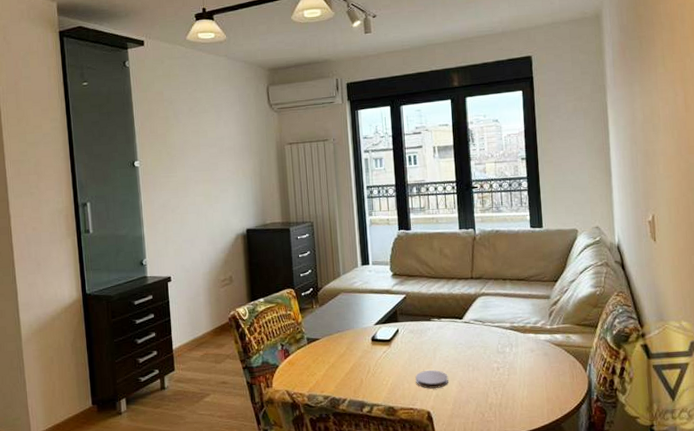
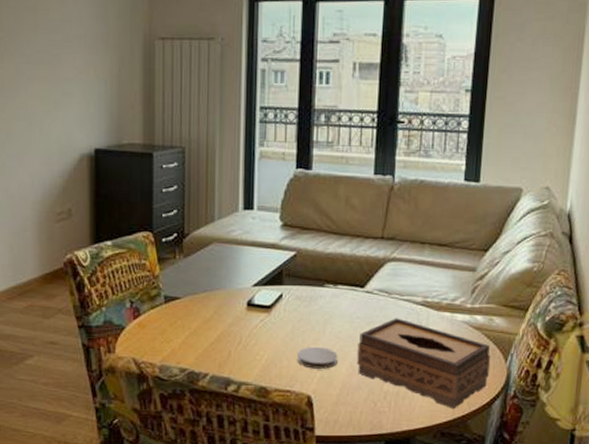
tissue box: none [463,341,573,415] -> present [357,318,490,409]

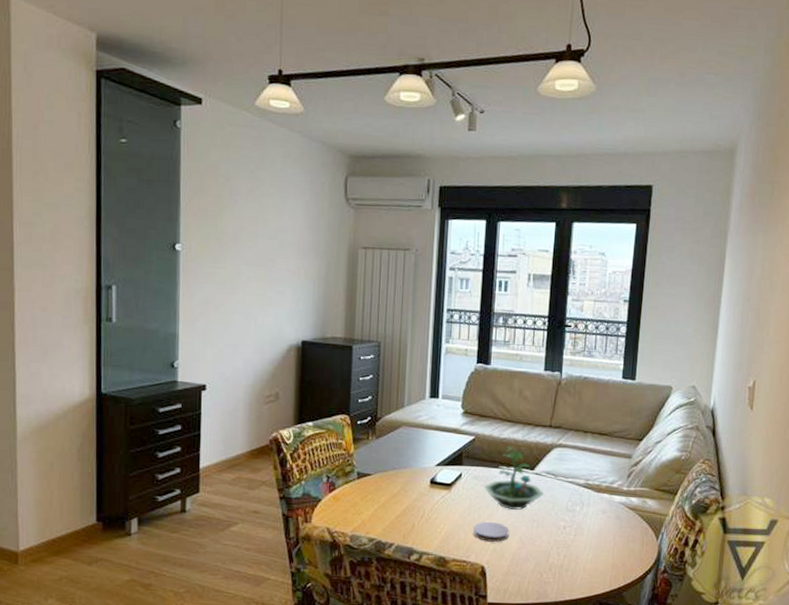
terrarium: none [308,261,377,334] -> present [484,446,544,511]
tissue box: present [357,318,490,409] -> none [526,498,644,582]

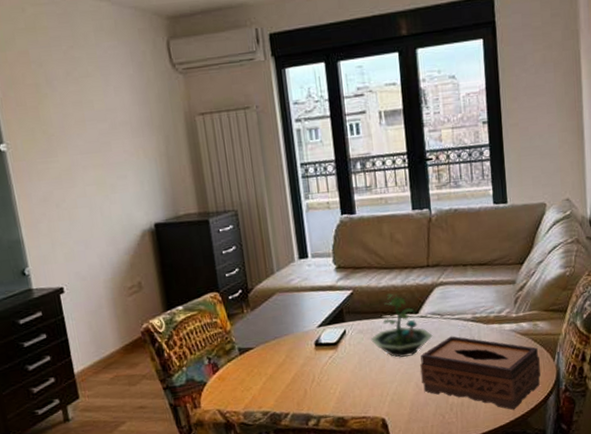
coaster: present [473,521,509,542] -> none [367,372,404,394]
tissue box: none [526,498,644,582] -> present [420,336,541,411]

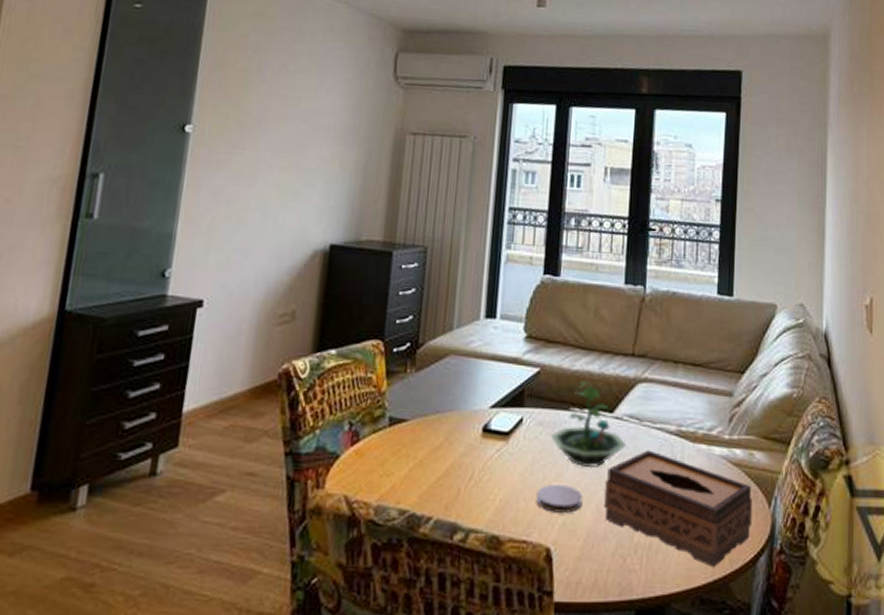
coaster: none [367,372,404,394] -> present [536,483,583,513]

